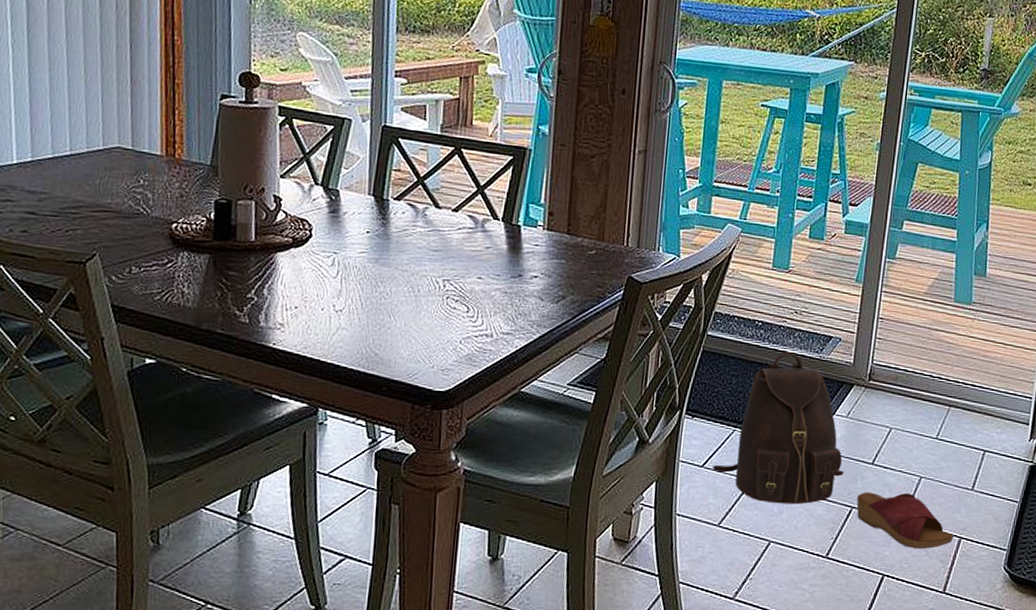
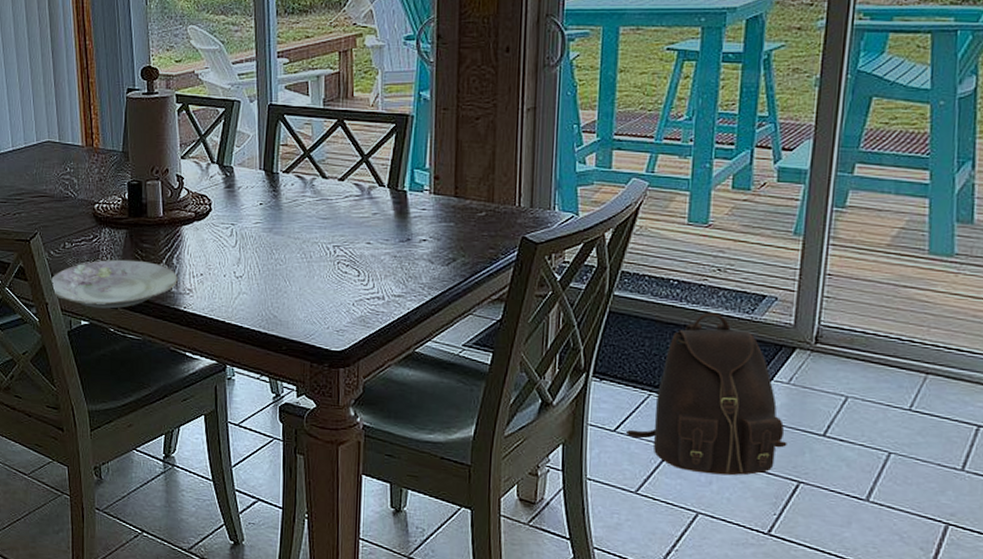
plate: none [109,288,268,345] -> present [50,259,178,309]
sandal: present [856,491,955,549] -> none [805,465,939,534]

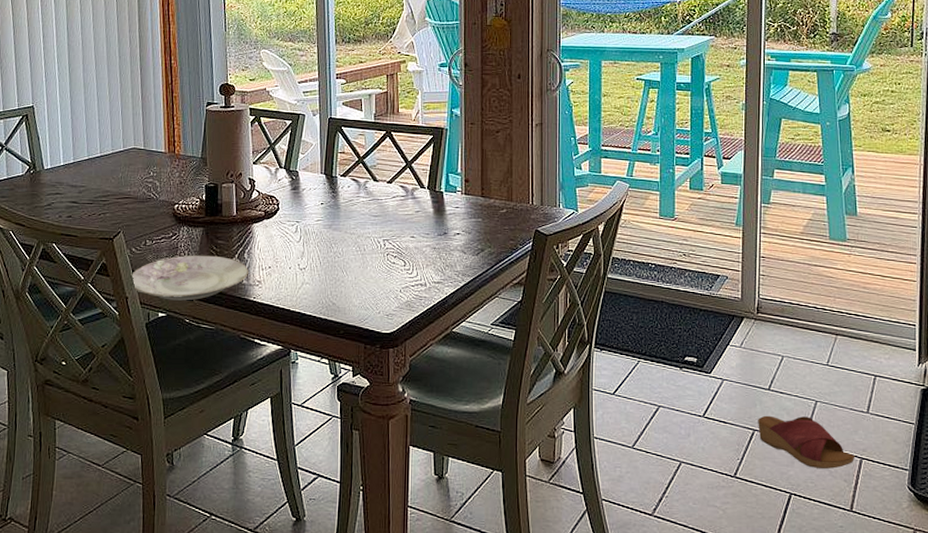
backpack: present [625,313,787,476] -> none [622,290,743,428]
sandal: none [805,465,939,534] -> present [758,415,855,469]

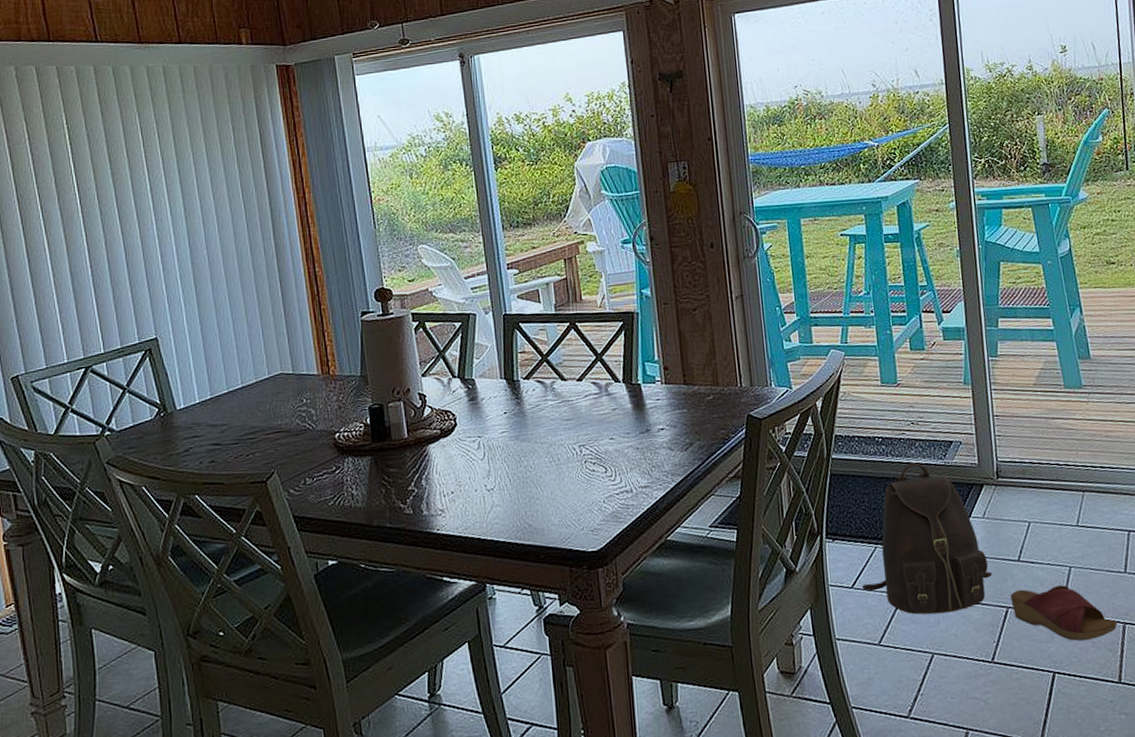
plate: present [131,255,248,301] -> none [291,486,428,545]
backpack: none [622,290,743,428] -> present [861,463,992,615]

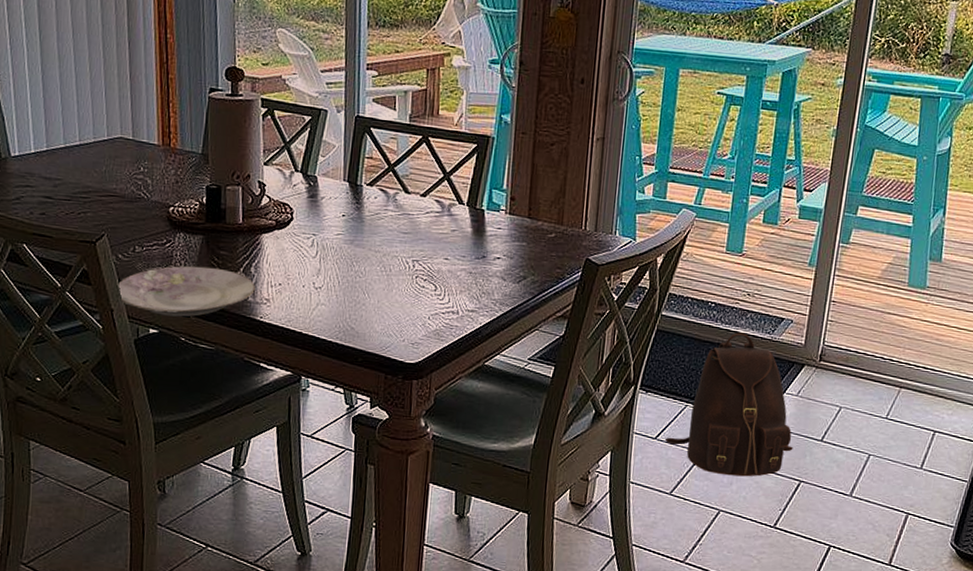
plate: none [291,486,428,545] -> present [117,265,255,317]
sandal: present [1010,585,1118,641] -> none [805,467,902,523]

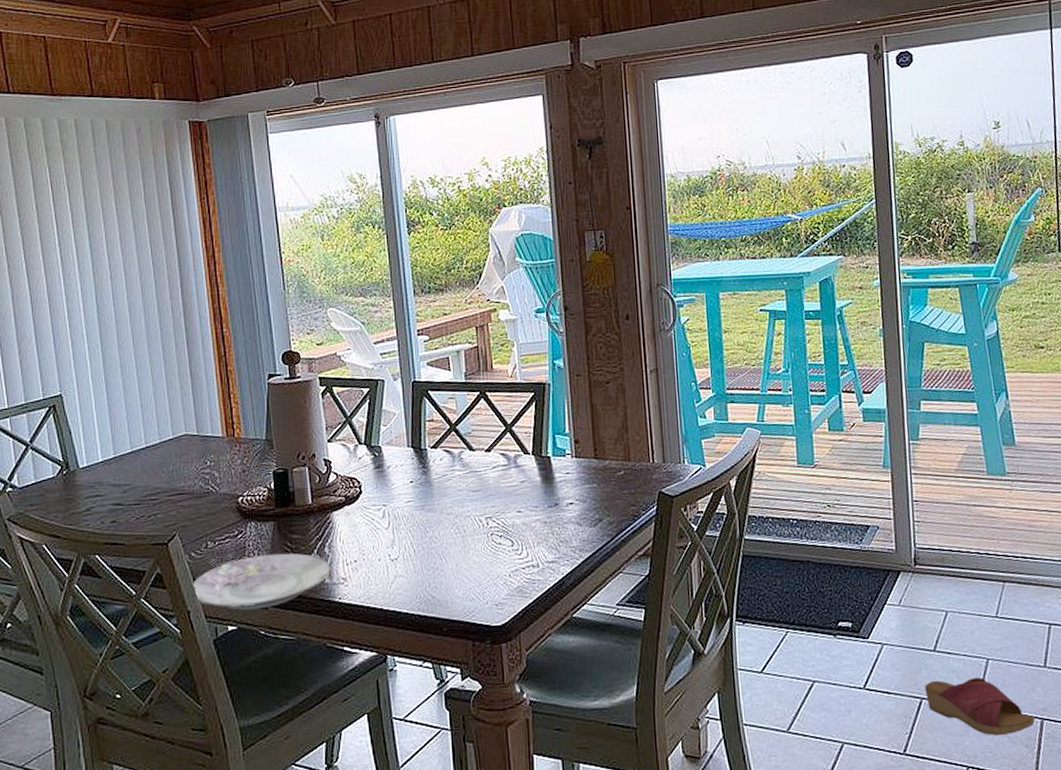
backpack: present [664,332,793,477] -> none [771,546,907,703]
sandal: none [805,467,902,523] -> present [925,677,1036,735]

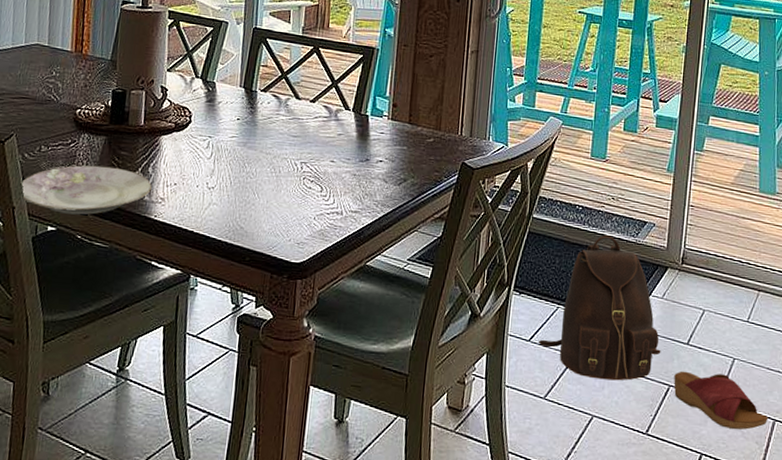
backpack: none [771,546,907,703] -> present [538,235,661,381]

